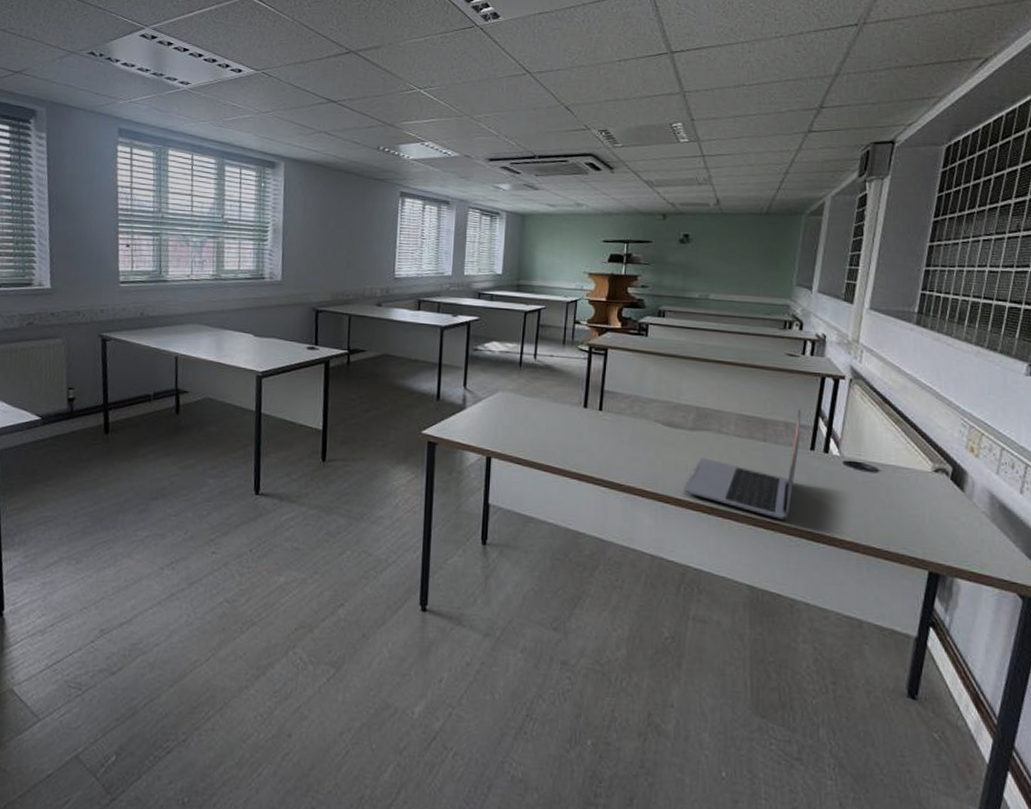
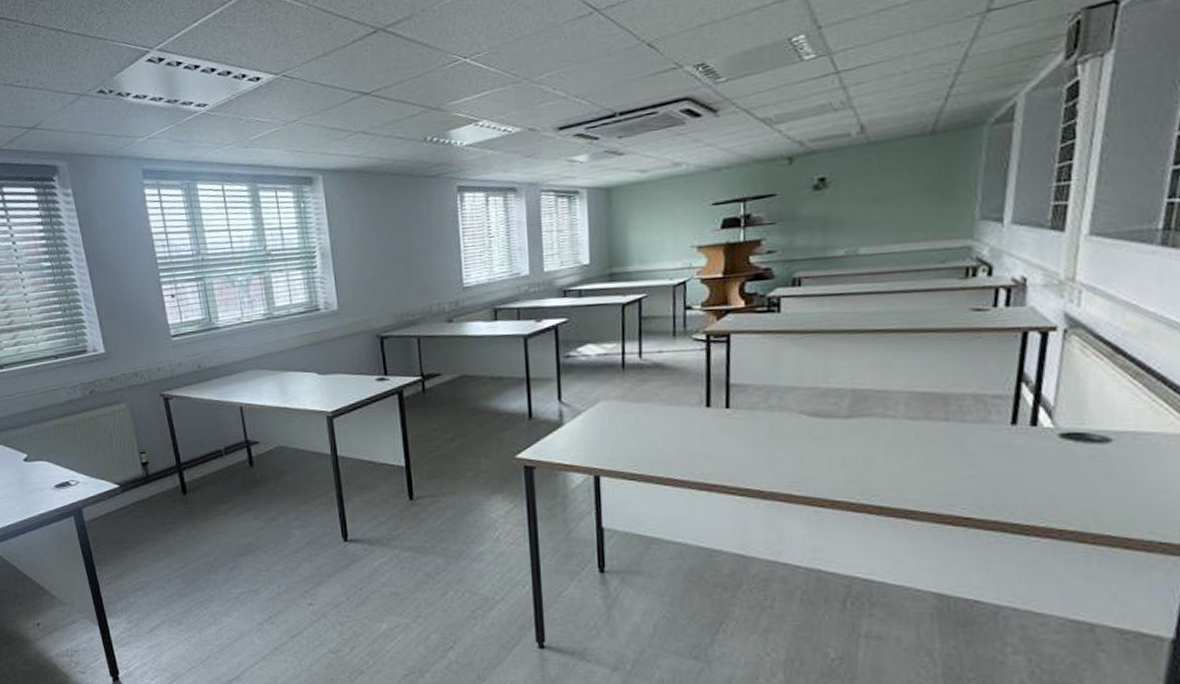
laptop: present [683,407,801,520] -> none [841,374,997,513]

